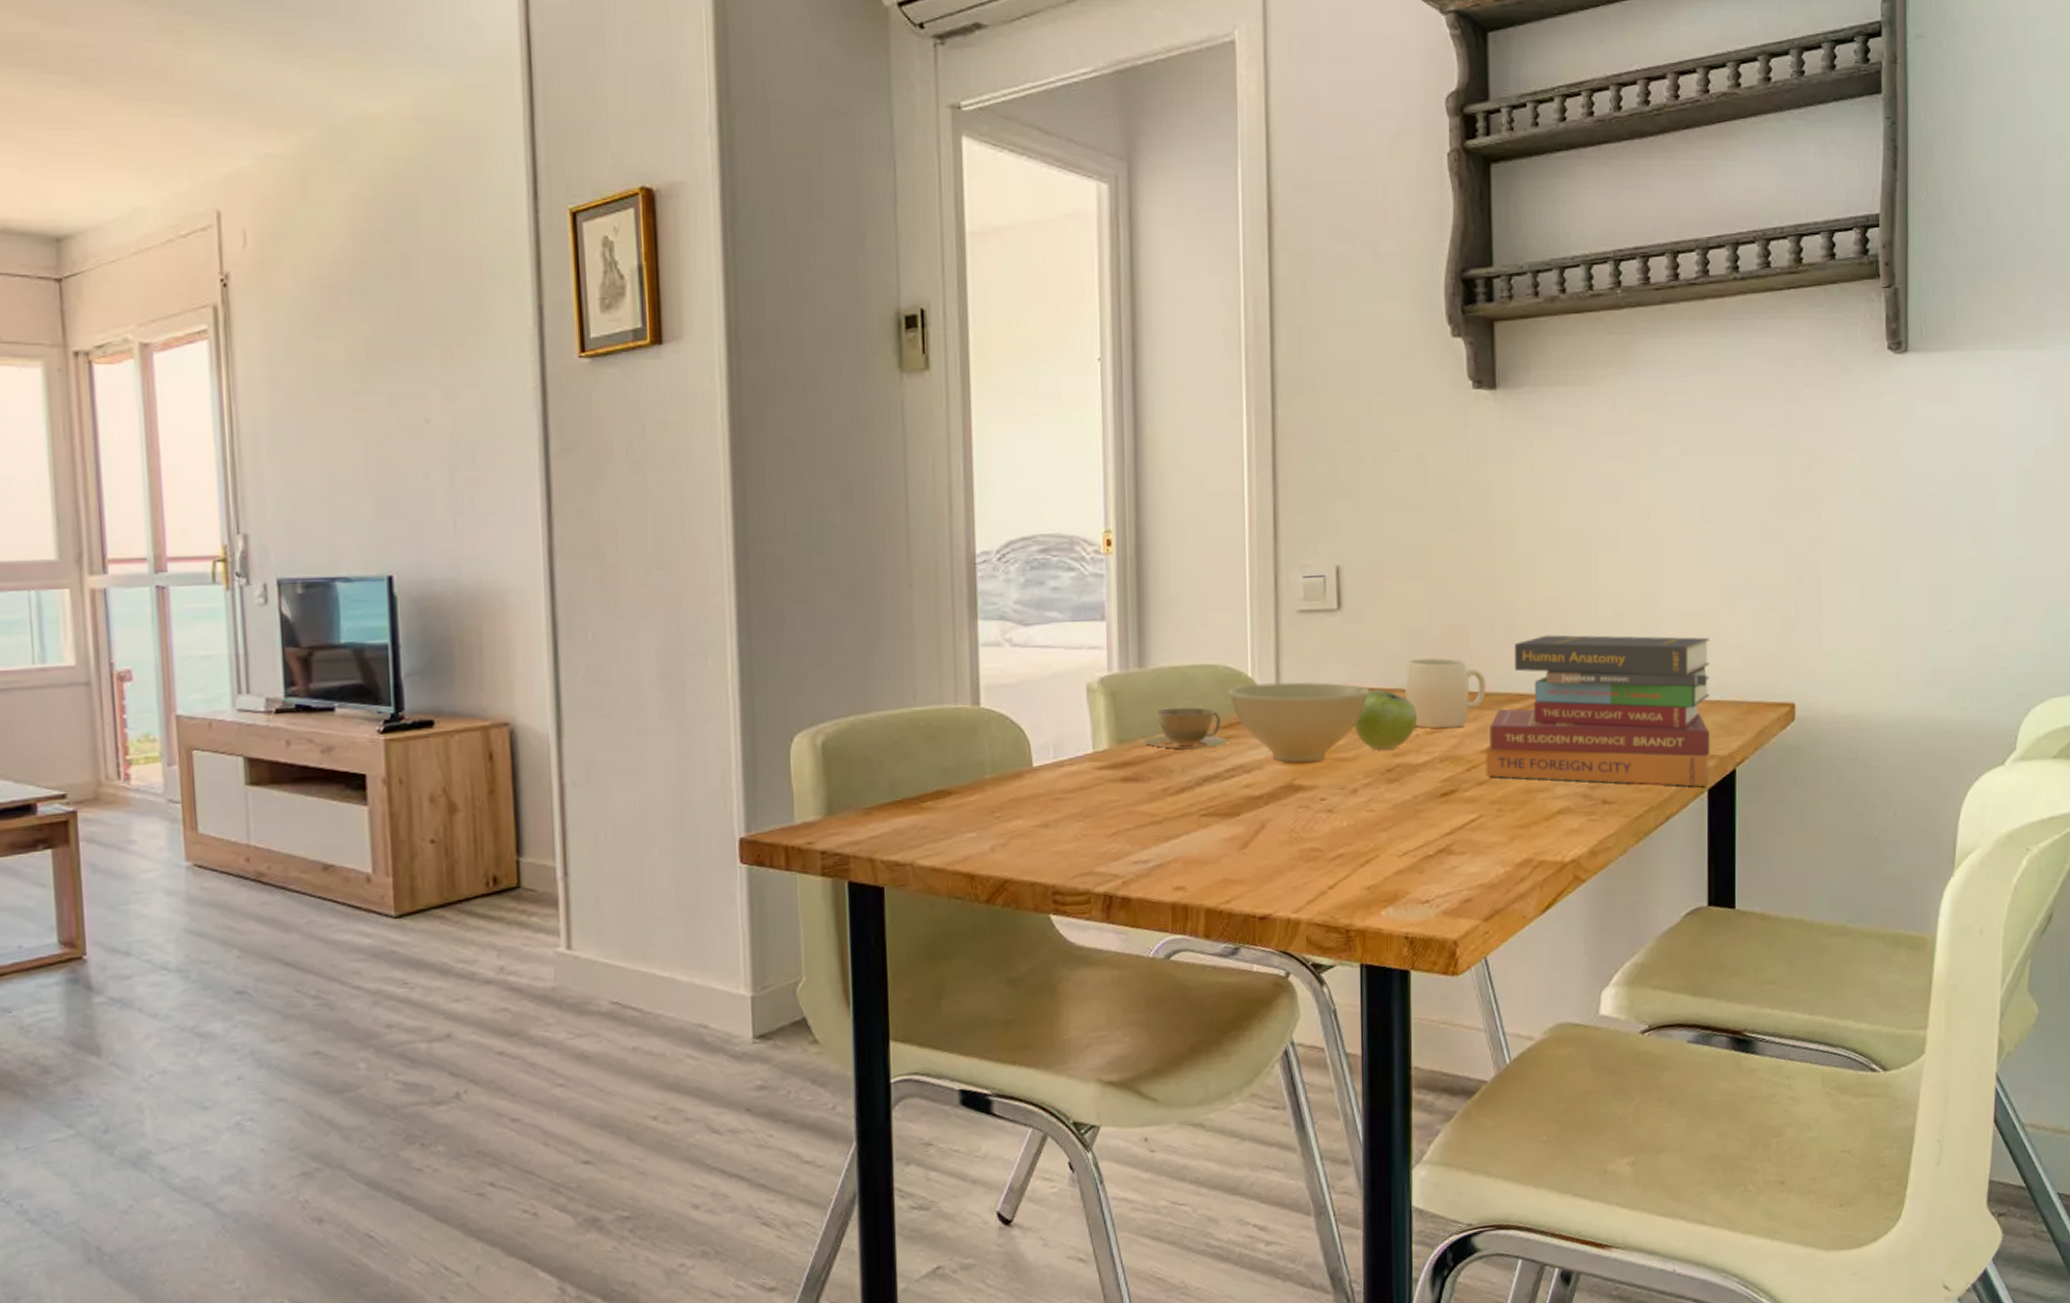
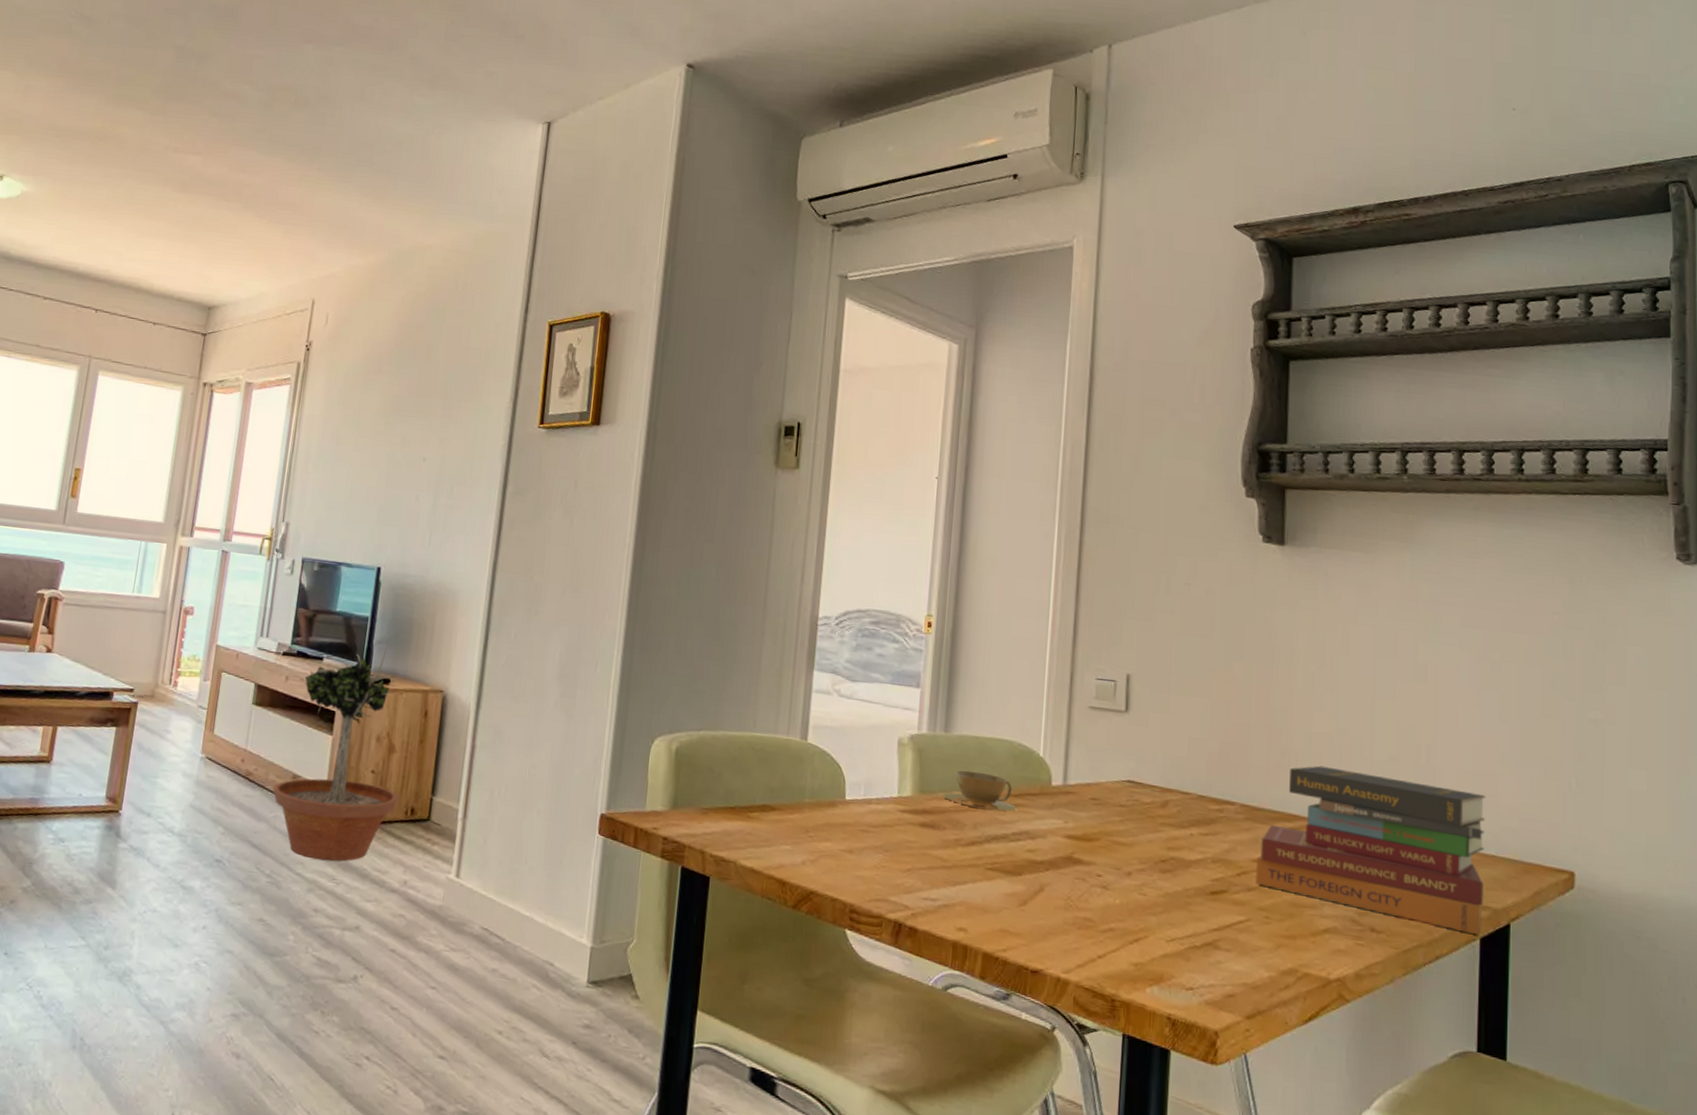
potted tree: none [298,678,474,965] -> present [272,646,399,861]
bowl: present [1228,681,1370,763] -> none [1021,762,1150,842]
fruit: present [1354,689,1417,750] -> none [1133,786,1193,843]
mug: present [1404,658,1486,729] -> none [1182,766,1260,835]

